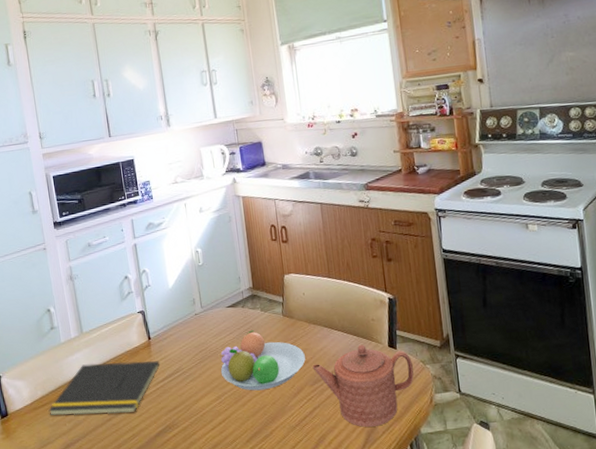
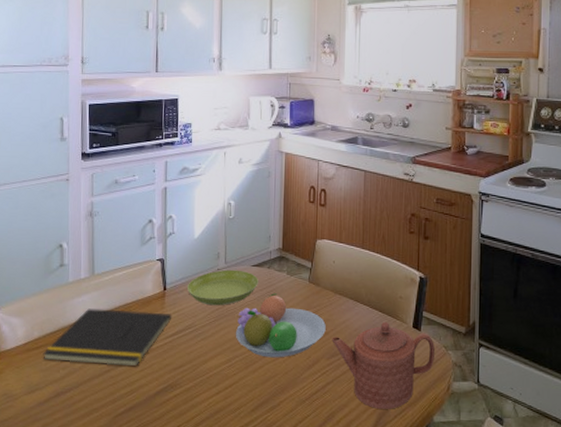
saucer: none [169,312,235,349] -> present [186,269,258,306]

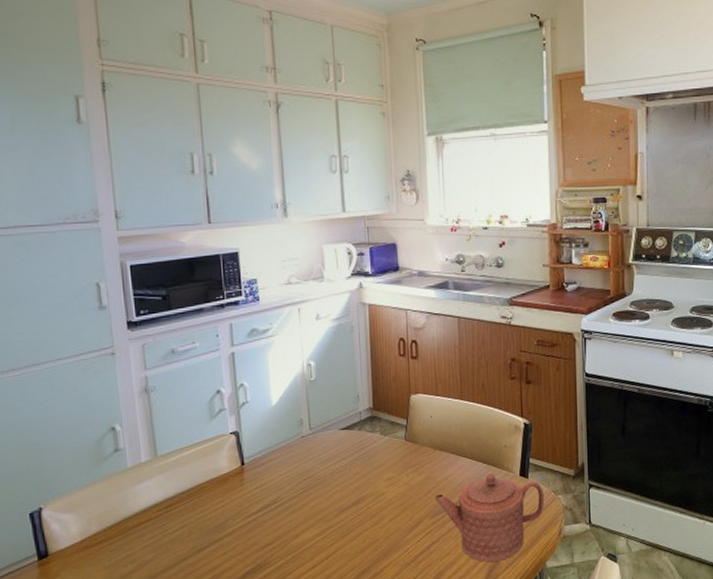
notepad: present [43,308,172,367] -> none [104,489,254,556]
saucer: present [186,269,258,306] -> none [268,435,349,477]
fruit bowl: present [235,293,326,358] -> none [327,456,427,524]

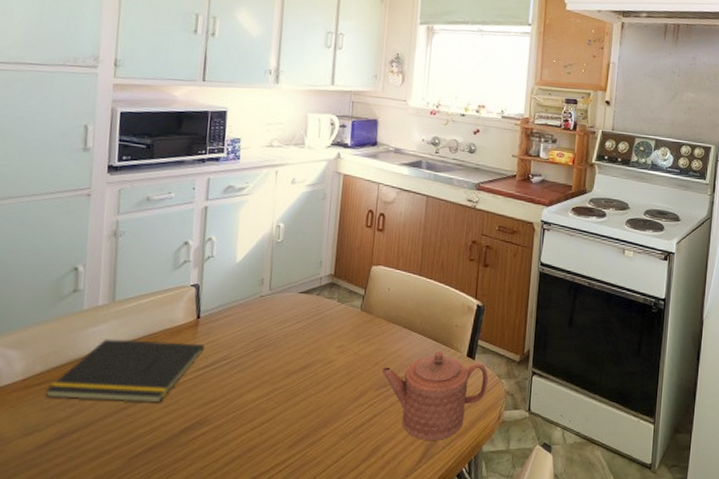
notepad: none [104,489,254,556] -> present [45,339,205,403]

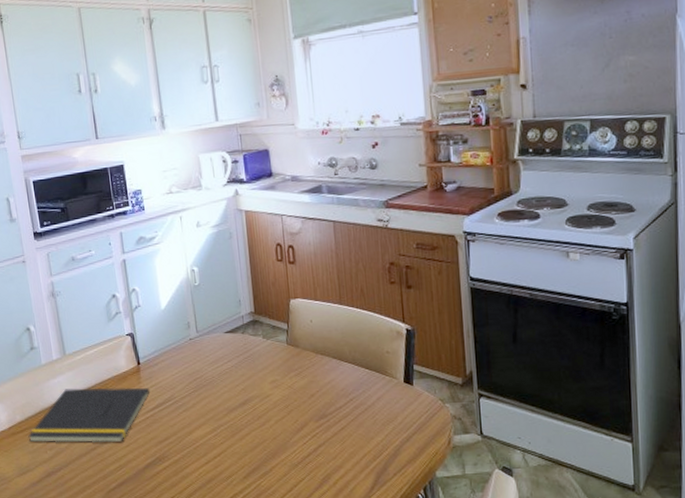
teapot: present [381,350,488,440] -> none [318,378,431,468]

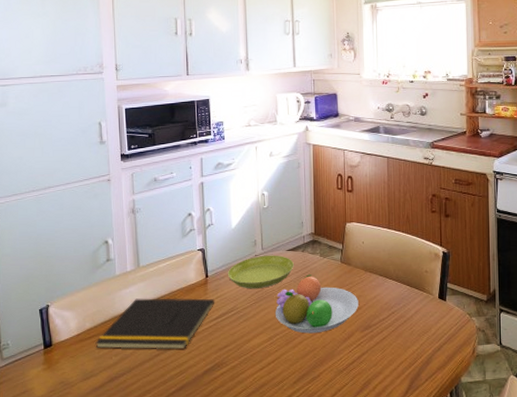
saucer: none [160,338,234,377] -> present [227,255,294,289]
fruit bowl: none [216,359,311,424] -> present [274,274,359,334]

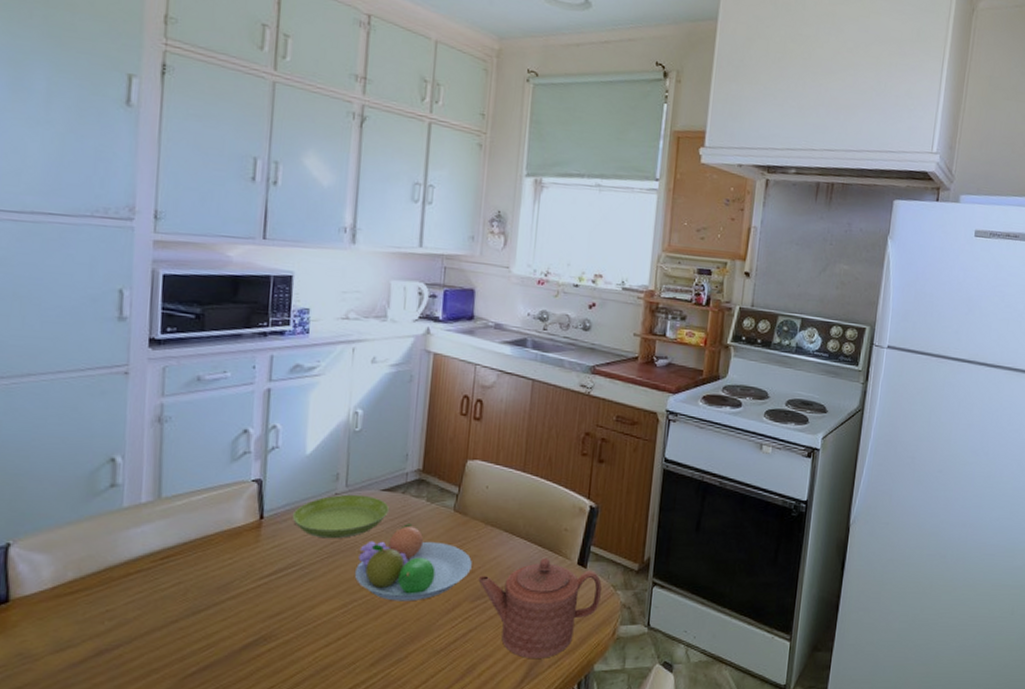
notepad: present [95,298,215,350] -> none [79,541,270,615]
teapot: none [364,294,460,374] -> present [478,557,602,658]

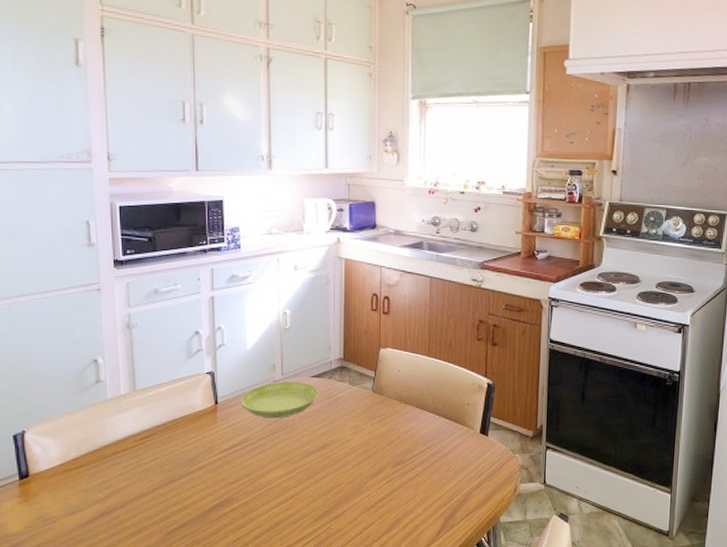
fruit bowl: present [354,524,472,602] -> none [294,404,391,468]
teapot: present [478,557,602,658] -> none [397,428,502,512]

